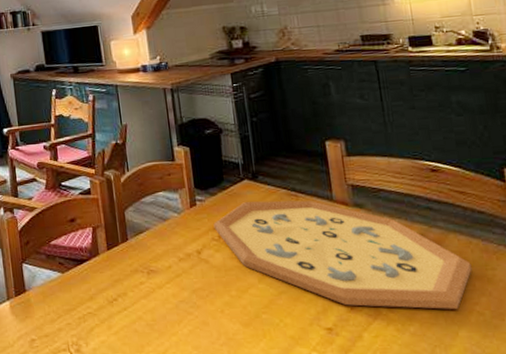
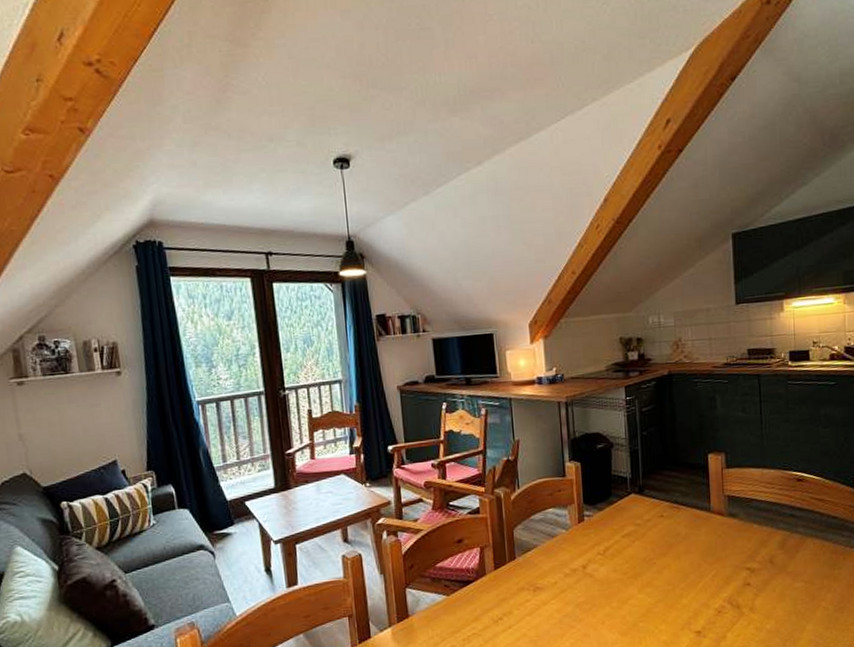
decorative tray: present [213,200,472,309] -> none [599,512,822,610]

